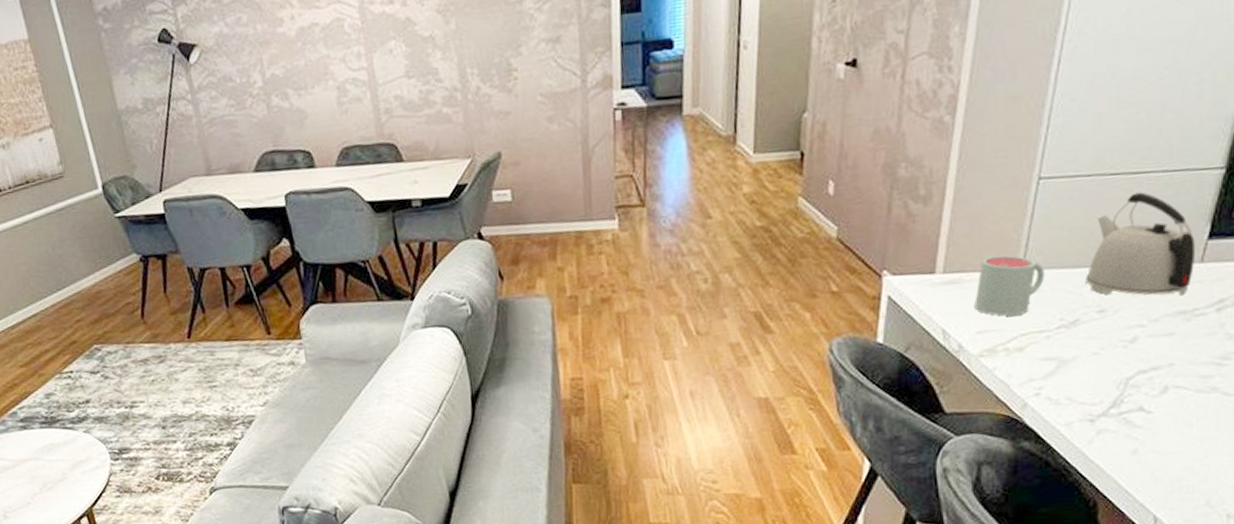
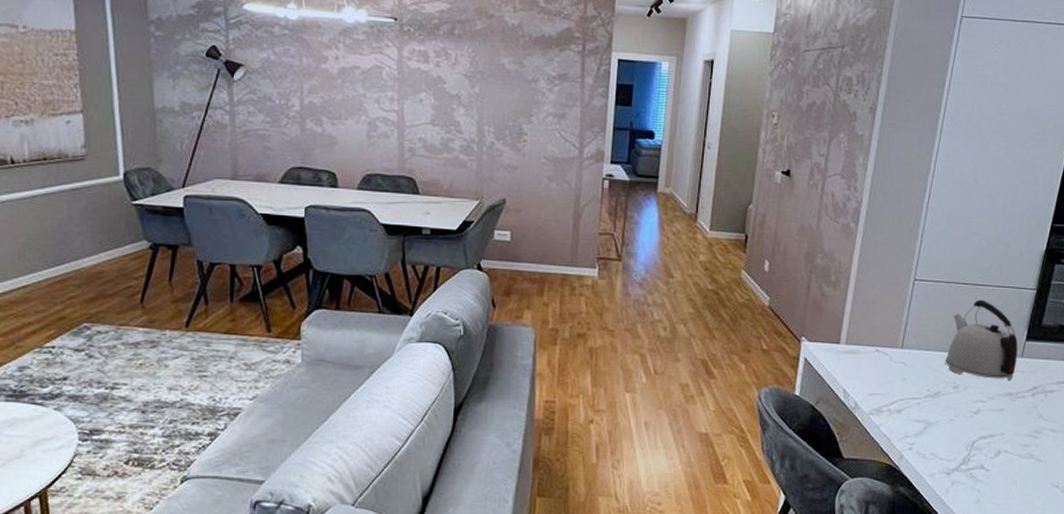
mug: present [974,255,1045,316] -> none [867,335,917,383]

